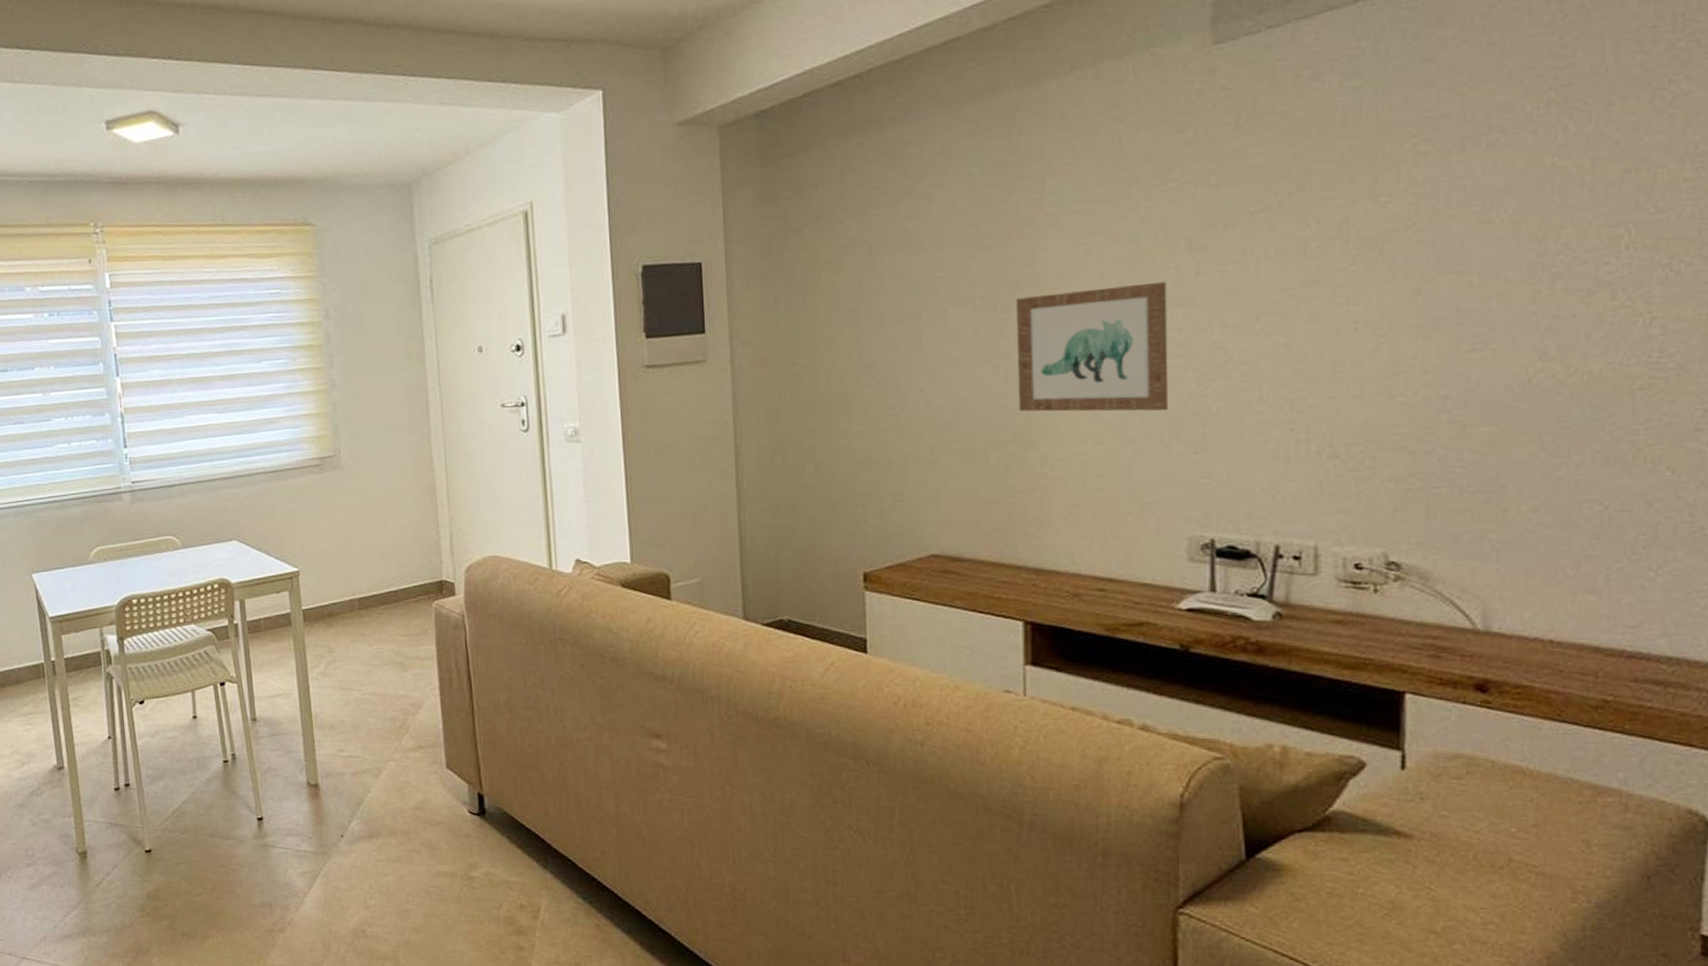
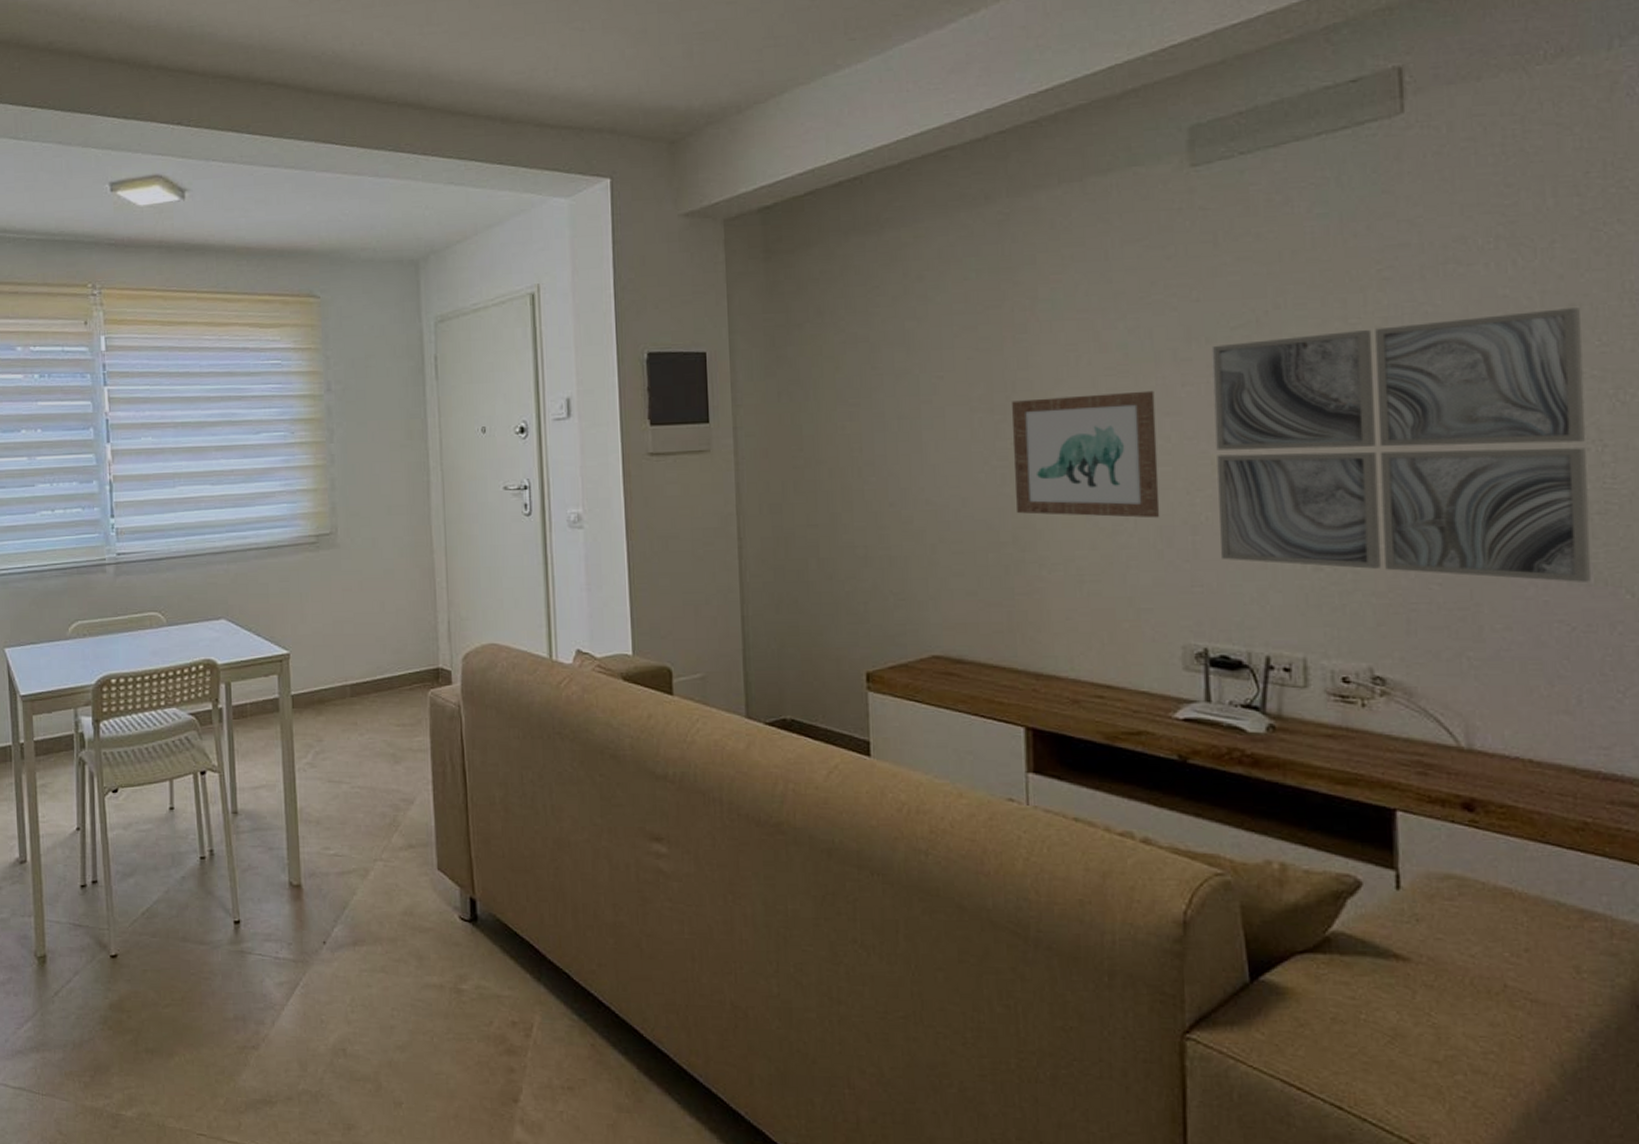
wall art: none [1229,173,1635,461] -> present [1211,308,1592,582]

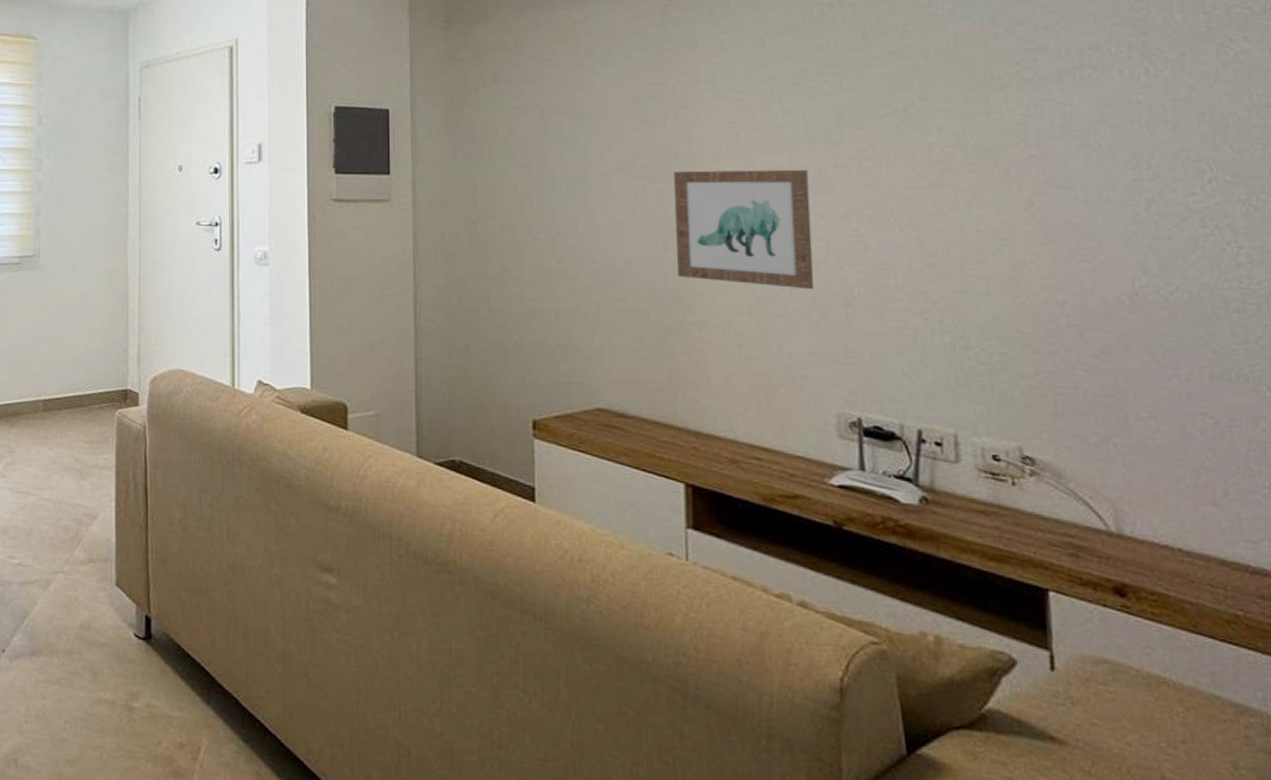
wall art: present [1211,308,1592,582] -> none [862,116,1233,377]

